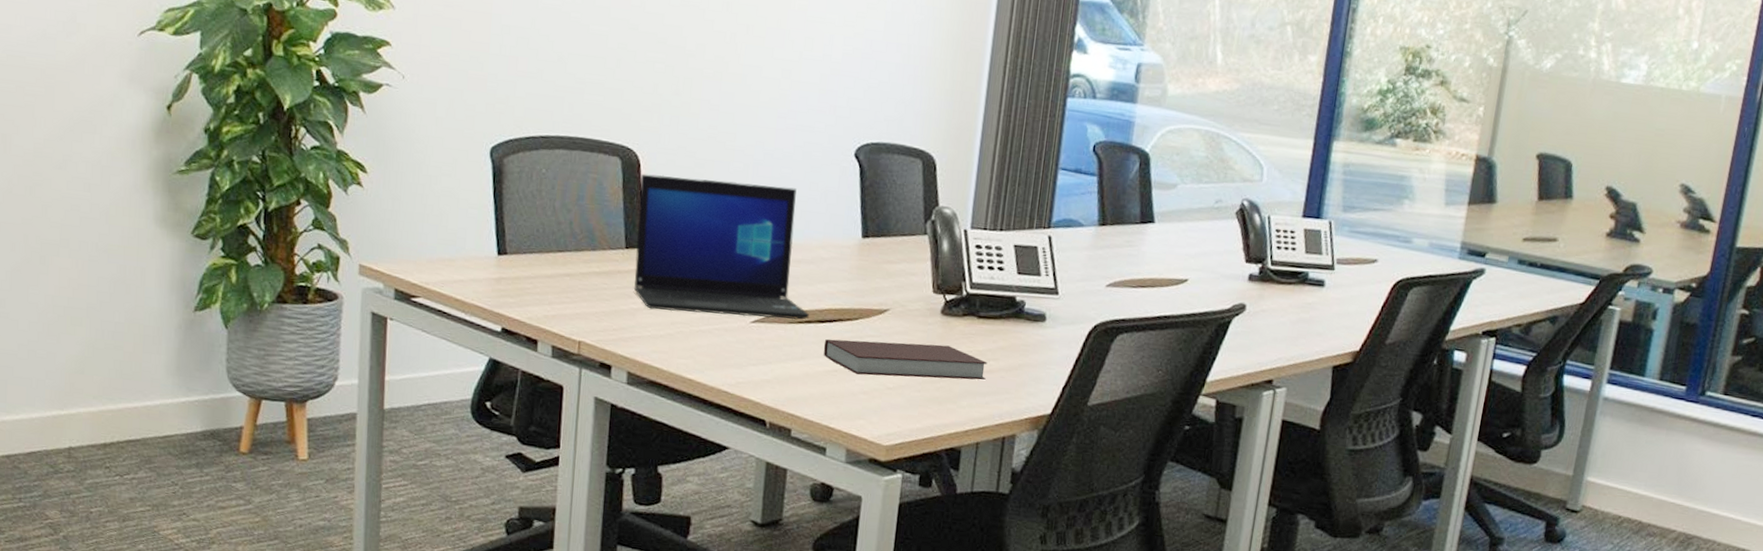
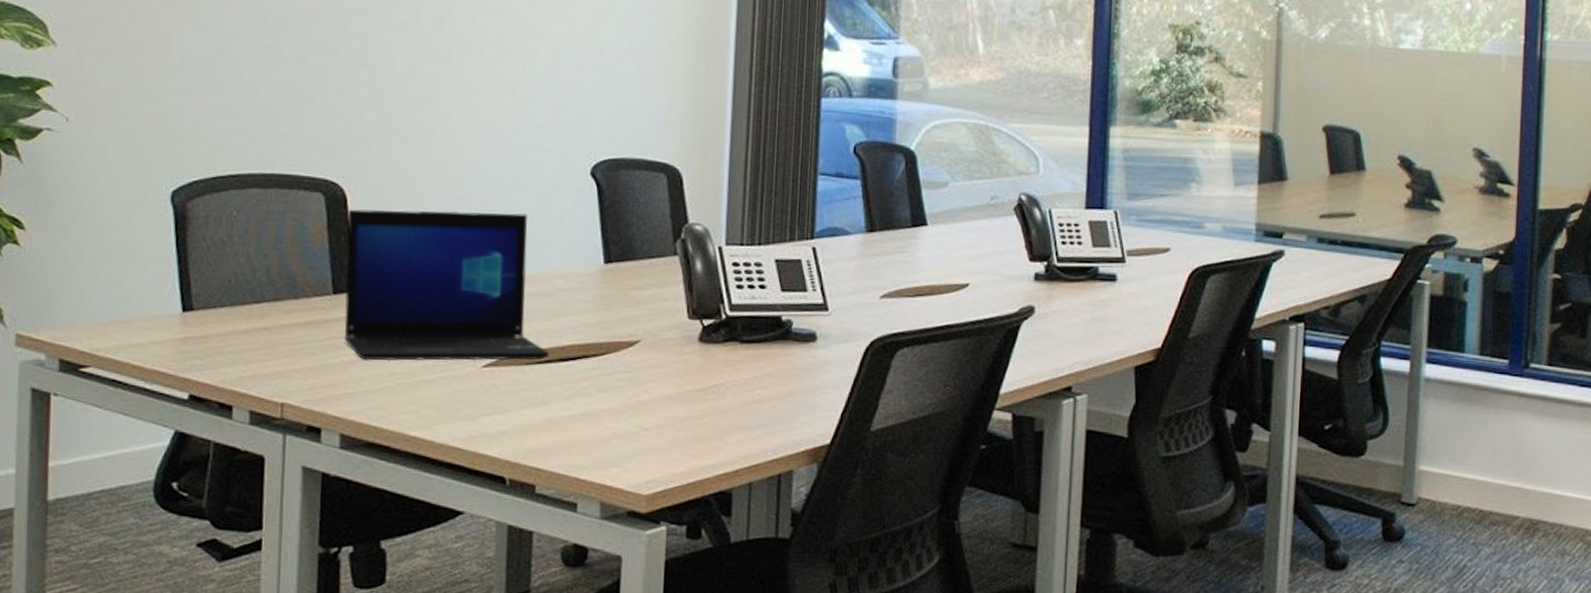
notebook: present [823,339,988,380] -> none [567,376,755,417]

